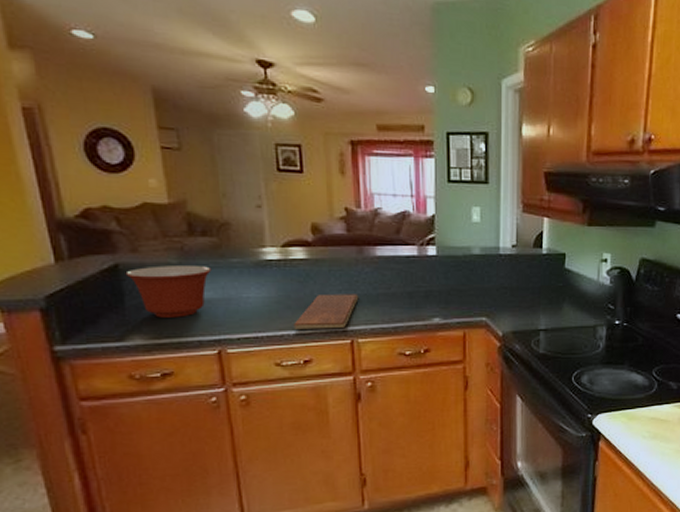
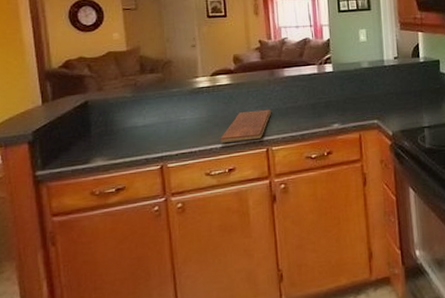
mixing bowl: present [125,265,211,318] -> none [93,97,157,142]

